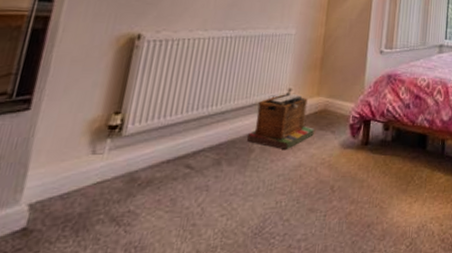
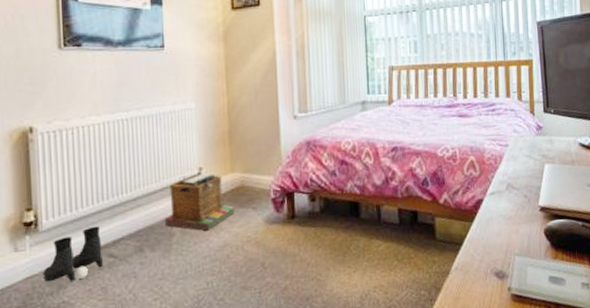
boots: none [114,135,183,190] -> present [43,226,103,282]

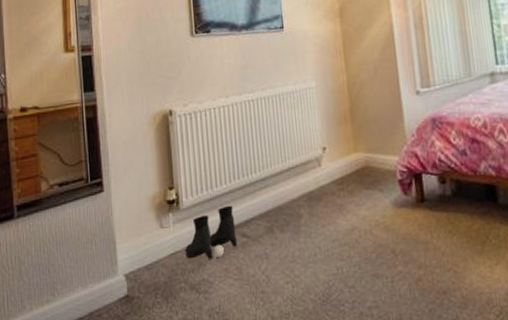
clothes hamper: present [165,172,234,232] -> none [293,152,360,214]

